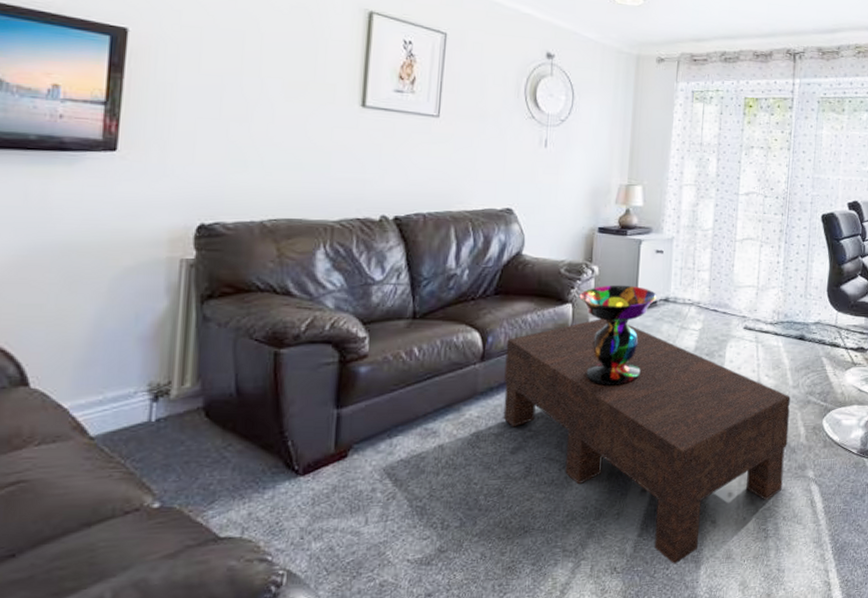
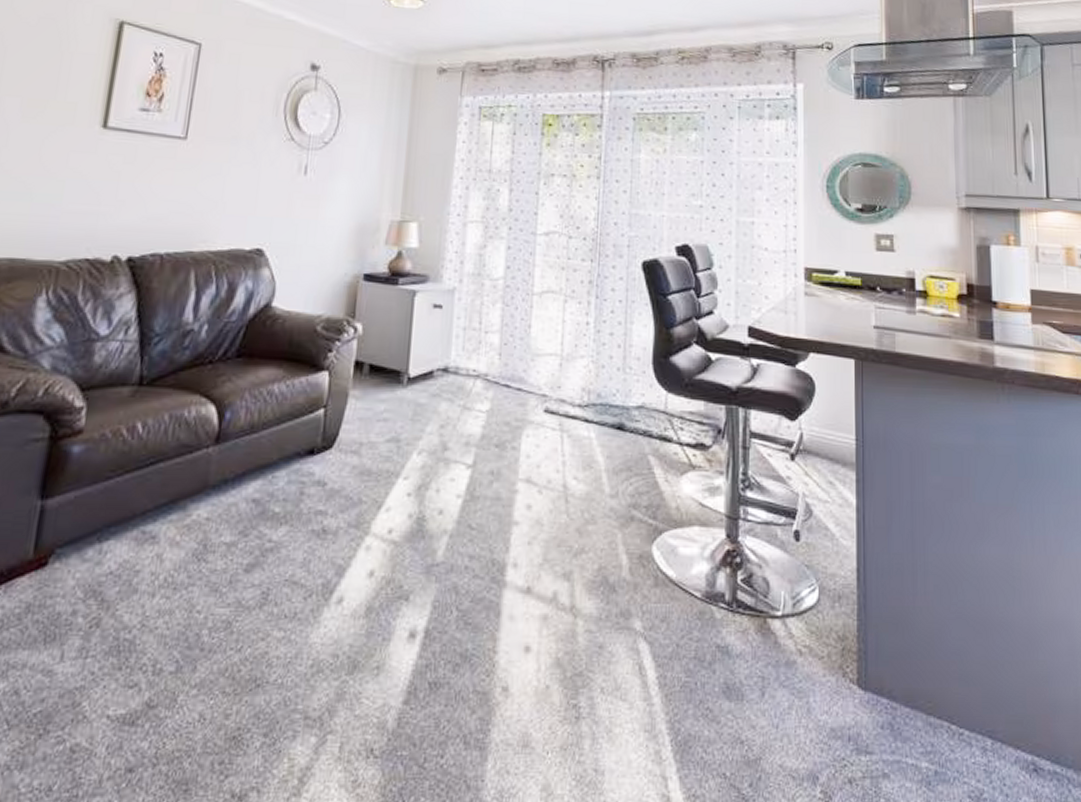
coffee table: present [503,319,790,564] -> none [238,392,607,750]
decorative bowl: present [579,285,657,387] -> none [338,348,434,485]

